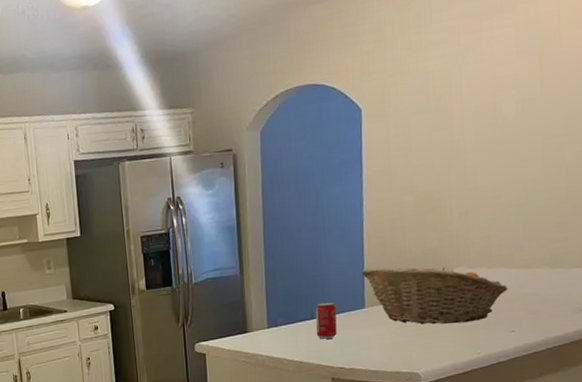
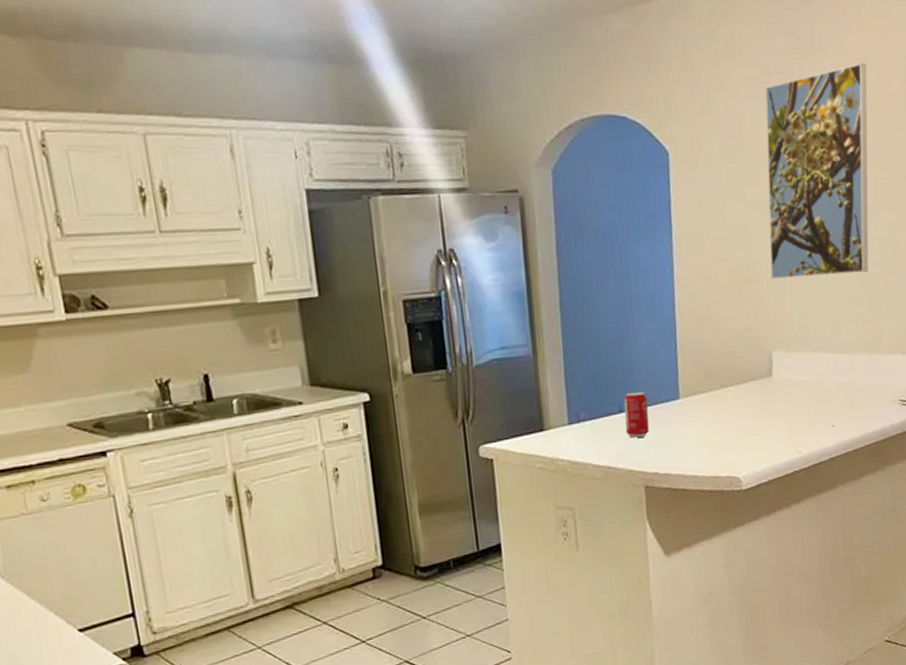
fruit basket: present [361,268,508,325] -> none [674,349,827,419]
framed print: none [453,14,558,207] -> present [765,62,869,279]

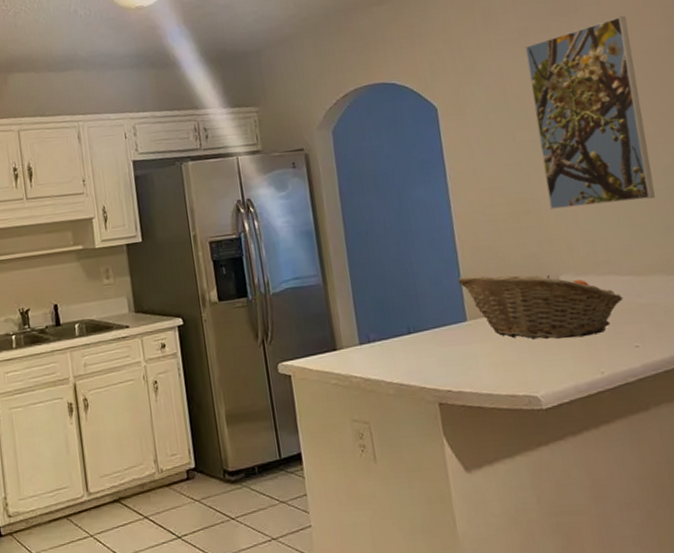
beverage can: present [624,391,650,438] -> none [411,314,440,357]
fruit basket: none [674,349,827,419] -> present [458,275,623,340]

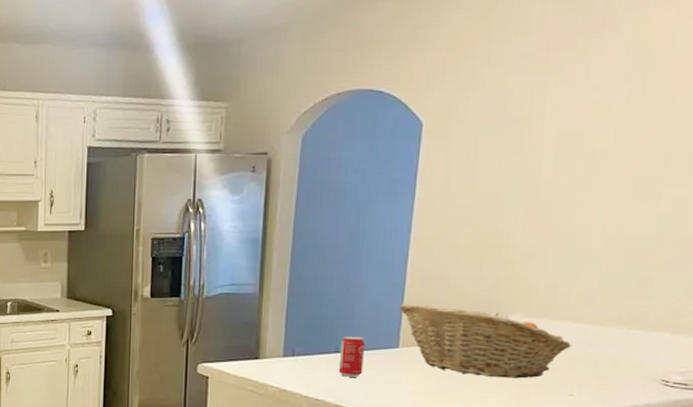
beverage can: none [411,314,440,357] -> present [338,336,366,377]
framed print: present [525,16,655,210] -> none [519,37,671,247]

